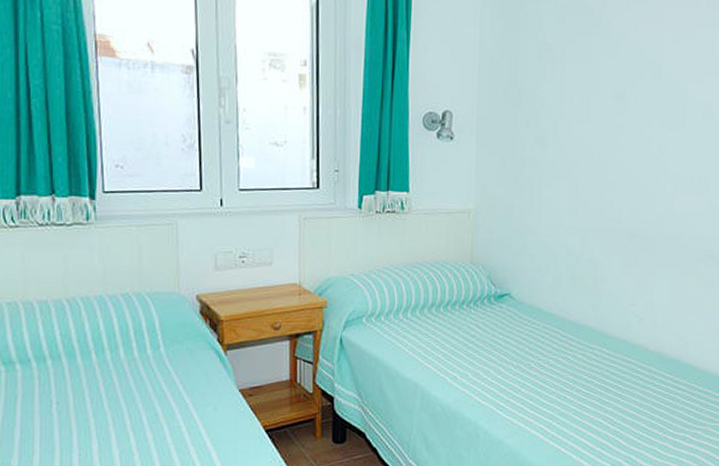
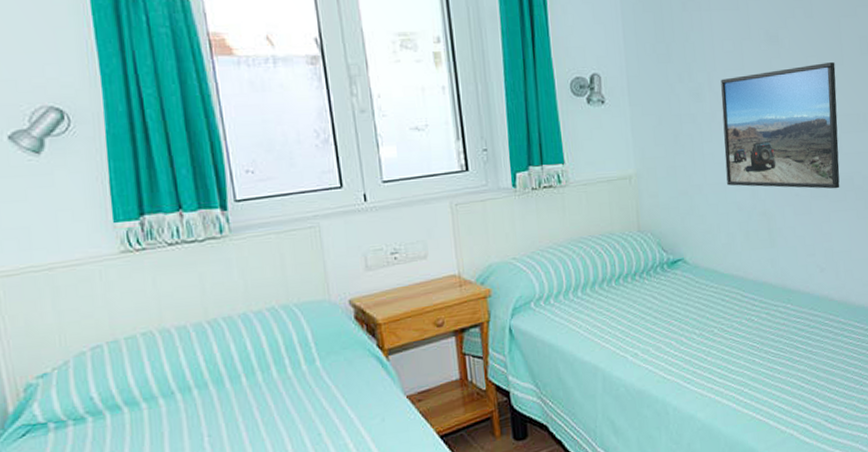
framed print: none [560,124,677,245] -> present [721,62,840,189]

